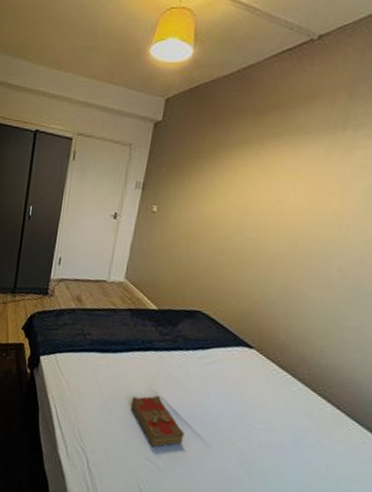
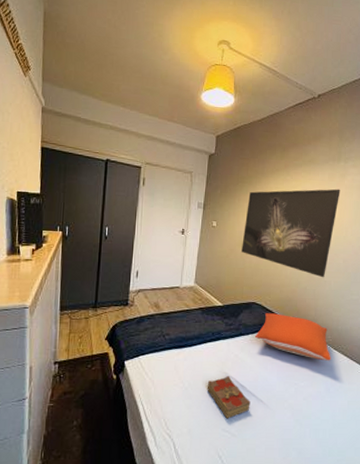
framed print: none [187,168,343,291] -> present [242,189,341,278]
pillow: none [196,326,306,405] -> present [254,313,331,361]

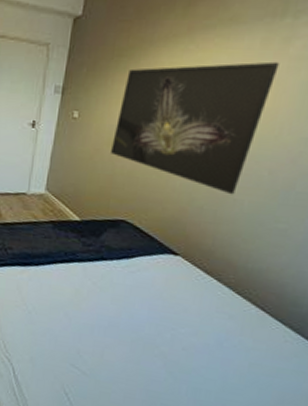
book: present [207,376,251,419] -> none [54,305,109,355]
pillow: present [254,313,331,361] -> none [120,235,231,308]

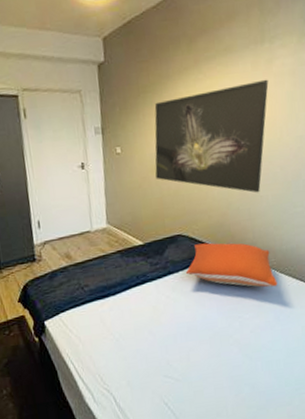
pillow: none [120,235,231,308] -> present [185,243,278,288]

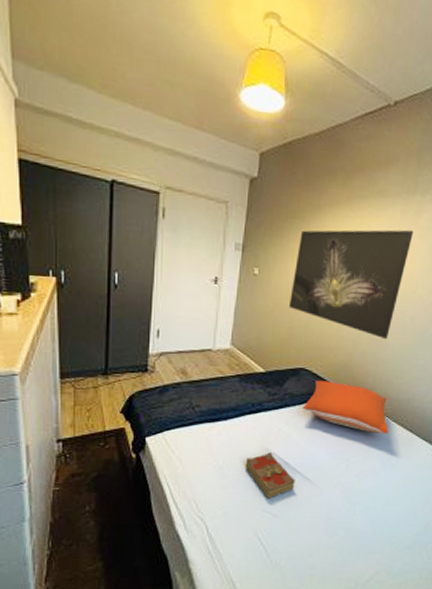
book: none [140,320,192,365] -> present [245,452,295,499]

